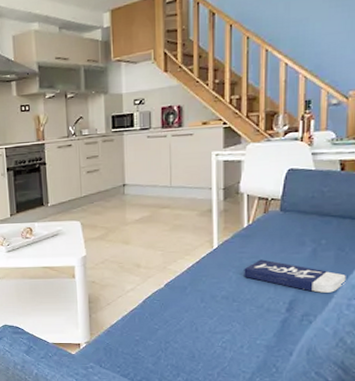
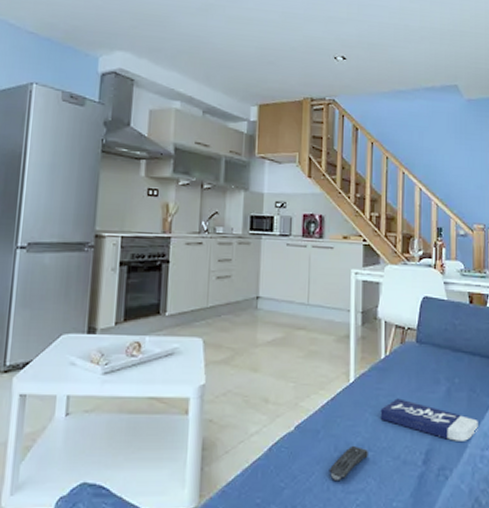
remote control: none [196,297,233,324] -> present [328,445,368,480]

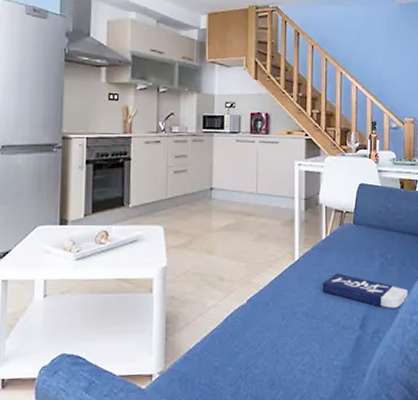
remote control: present [328,445,368,480] -> none [277,314,312,345]

